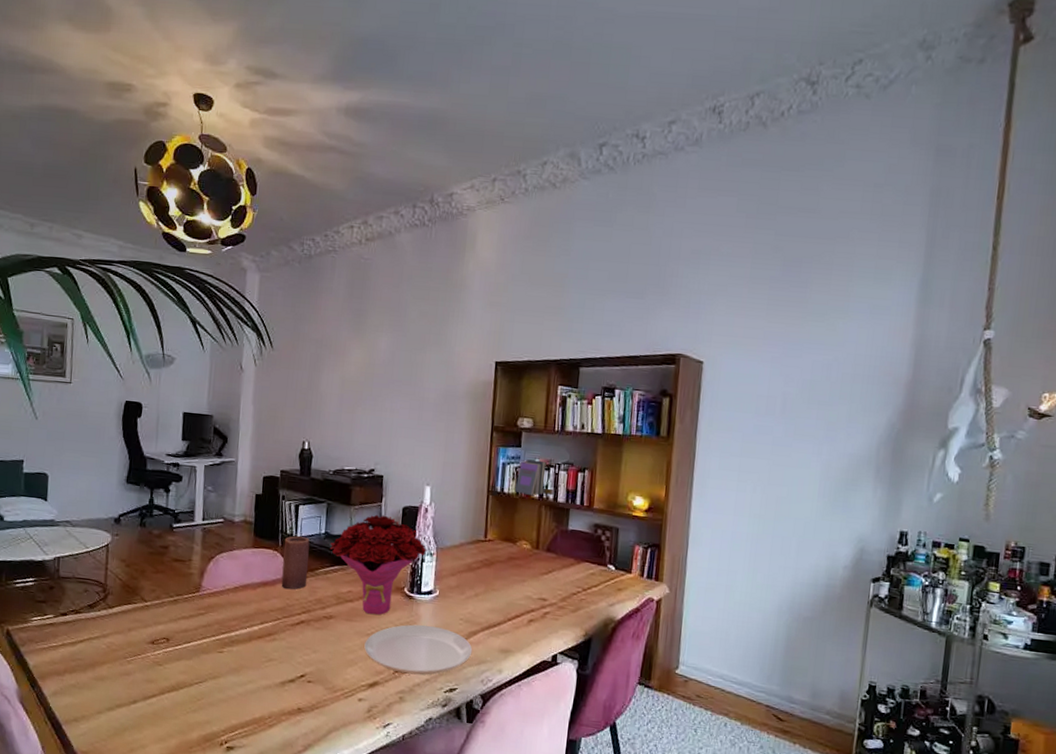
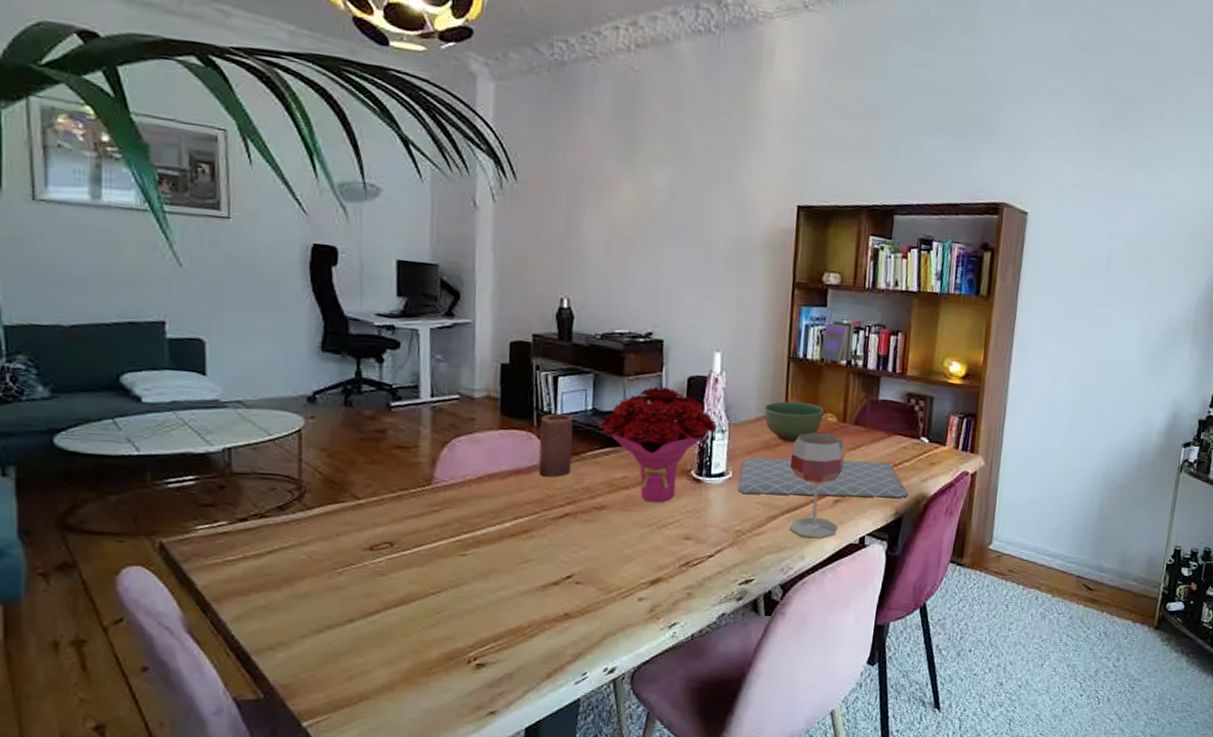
plate: present [364,624,473,675] -> none [644,511,771,568]
placemat: none [443,578,597,621] -> present [737,457,908,498]
bowl: none [467,529,519,566] -> present [764,401,824,442]
wineglass: none [489,557,538,655] -> present [789,432,845,539]

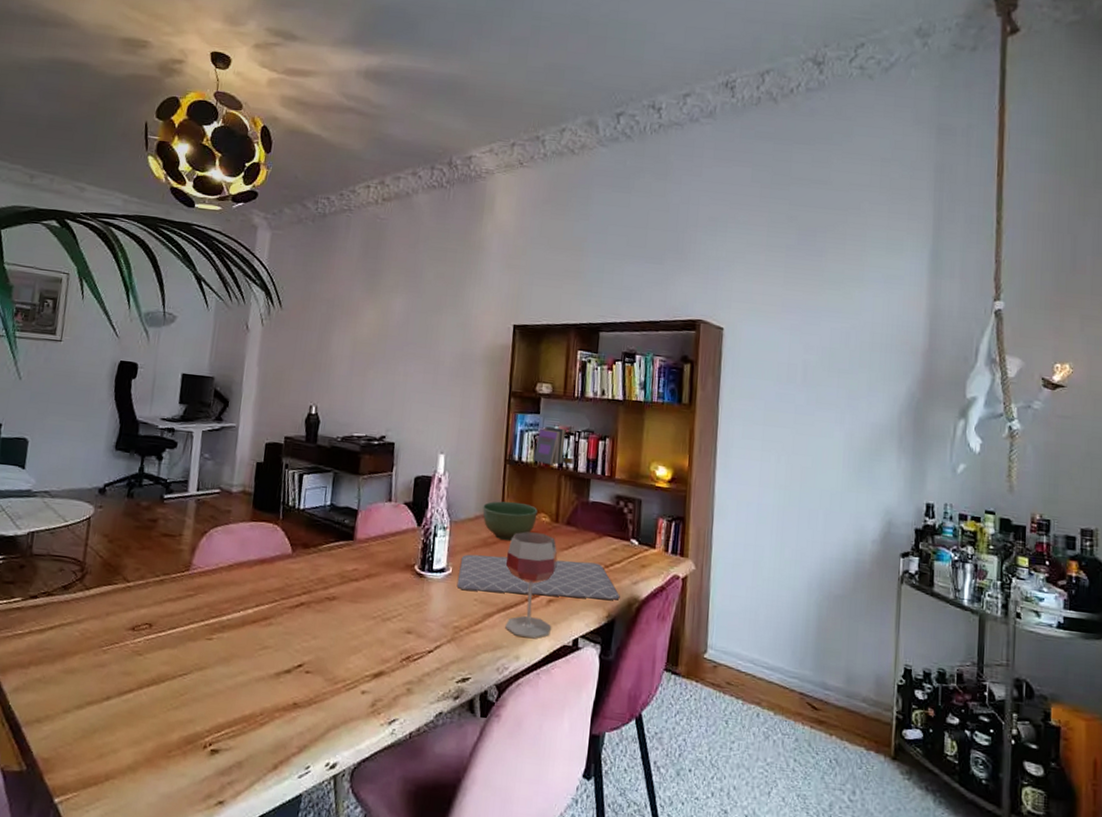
candle: present [538,414,573,477] -> none [280,508,314,567]
flower bouquet: present [599,386,718,503] -> none [335,484,440,595]

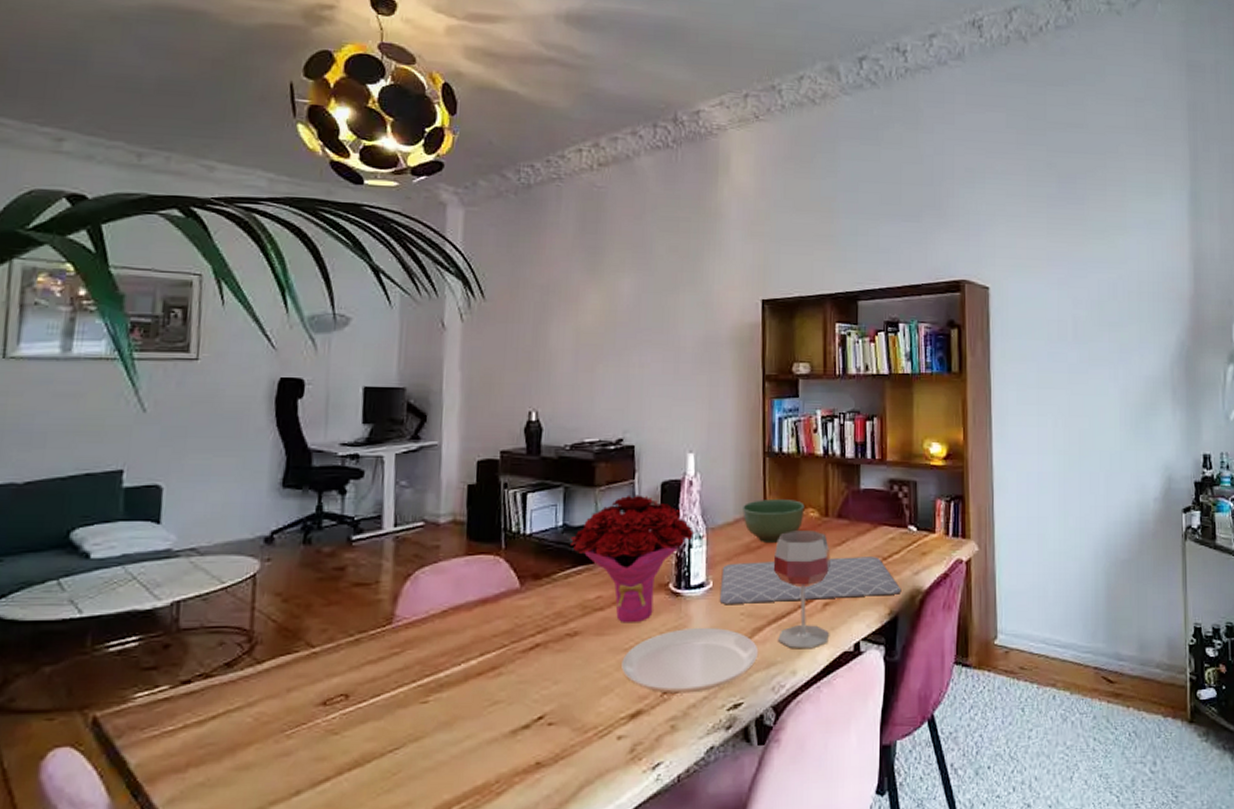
flower bouquet: none [335,484,440,595] -> present [571,495,695,623]
plate: none [369,606,488,663] -> present [621,628,759,694]
books: present [533,426,576,466] -> none [795,411,841,454]

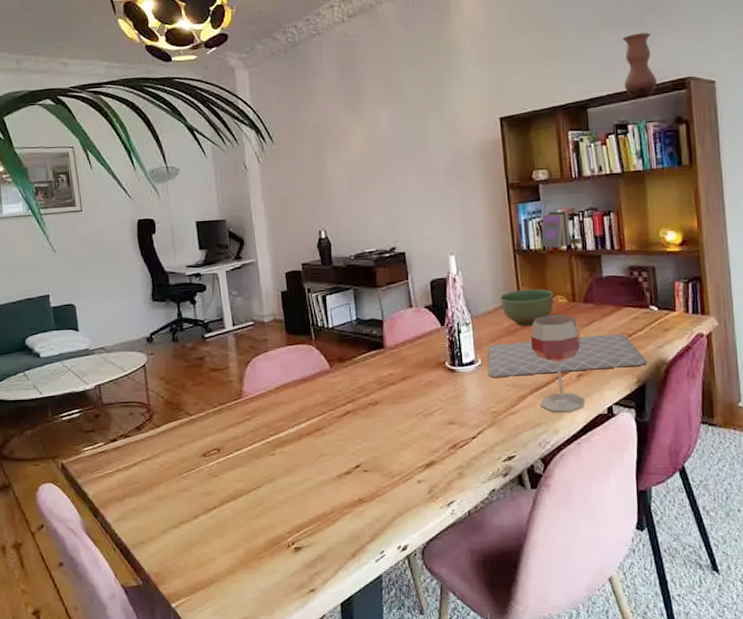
flower bouquet: present [571,495,695,623] -> none [364,292,462,394]
plate: present [621,628,759,694] -> none [414,397,525,448]
books: none [795,411,841,454] -> present [540,210,582,249]
vase: none [898,228,932,296] -> present [622,32,658,98]

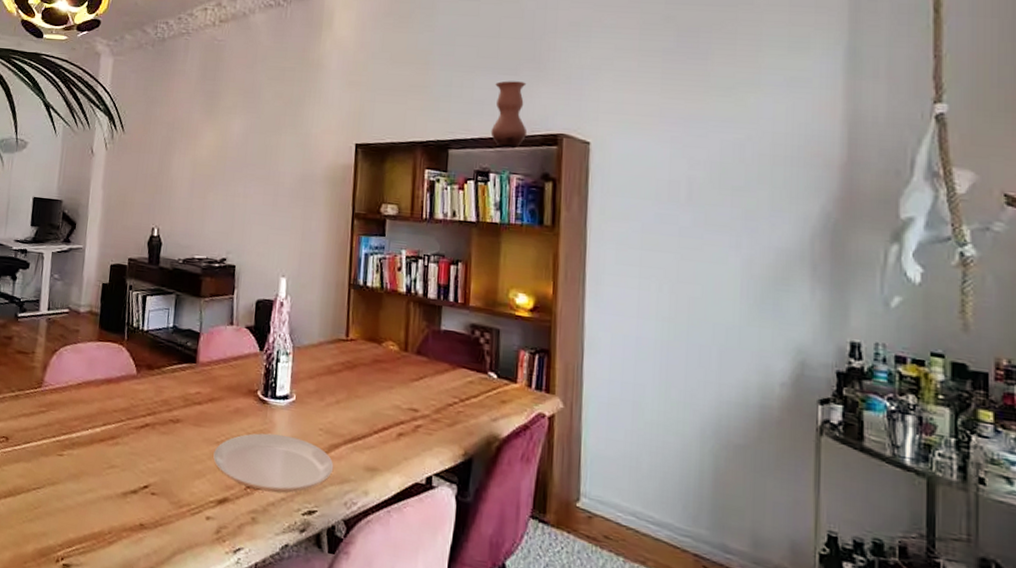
plate: none [414,397,525,448] -> present [213,433,334,493]
placemat: present [488,334,647,377] -> none [301,381,478,438]
bowl: present [500,288,554,326] -> none [326,327,385,369]
wineglass: present [531,314,585,413] -> none [351,360,408,474]
books: present [540,210,582,249] -> none [378,249,425,291]

